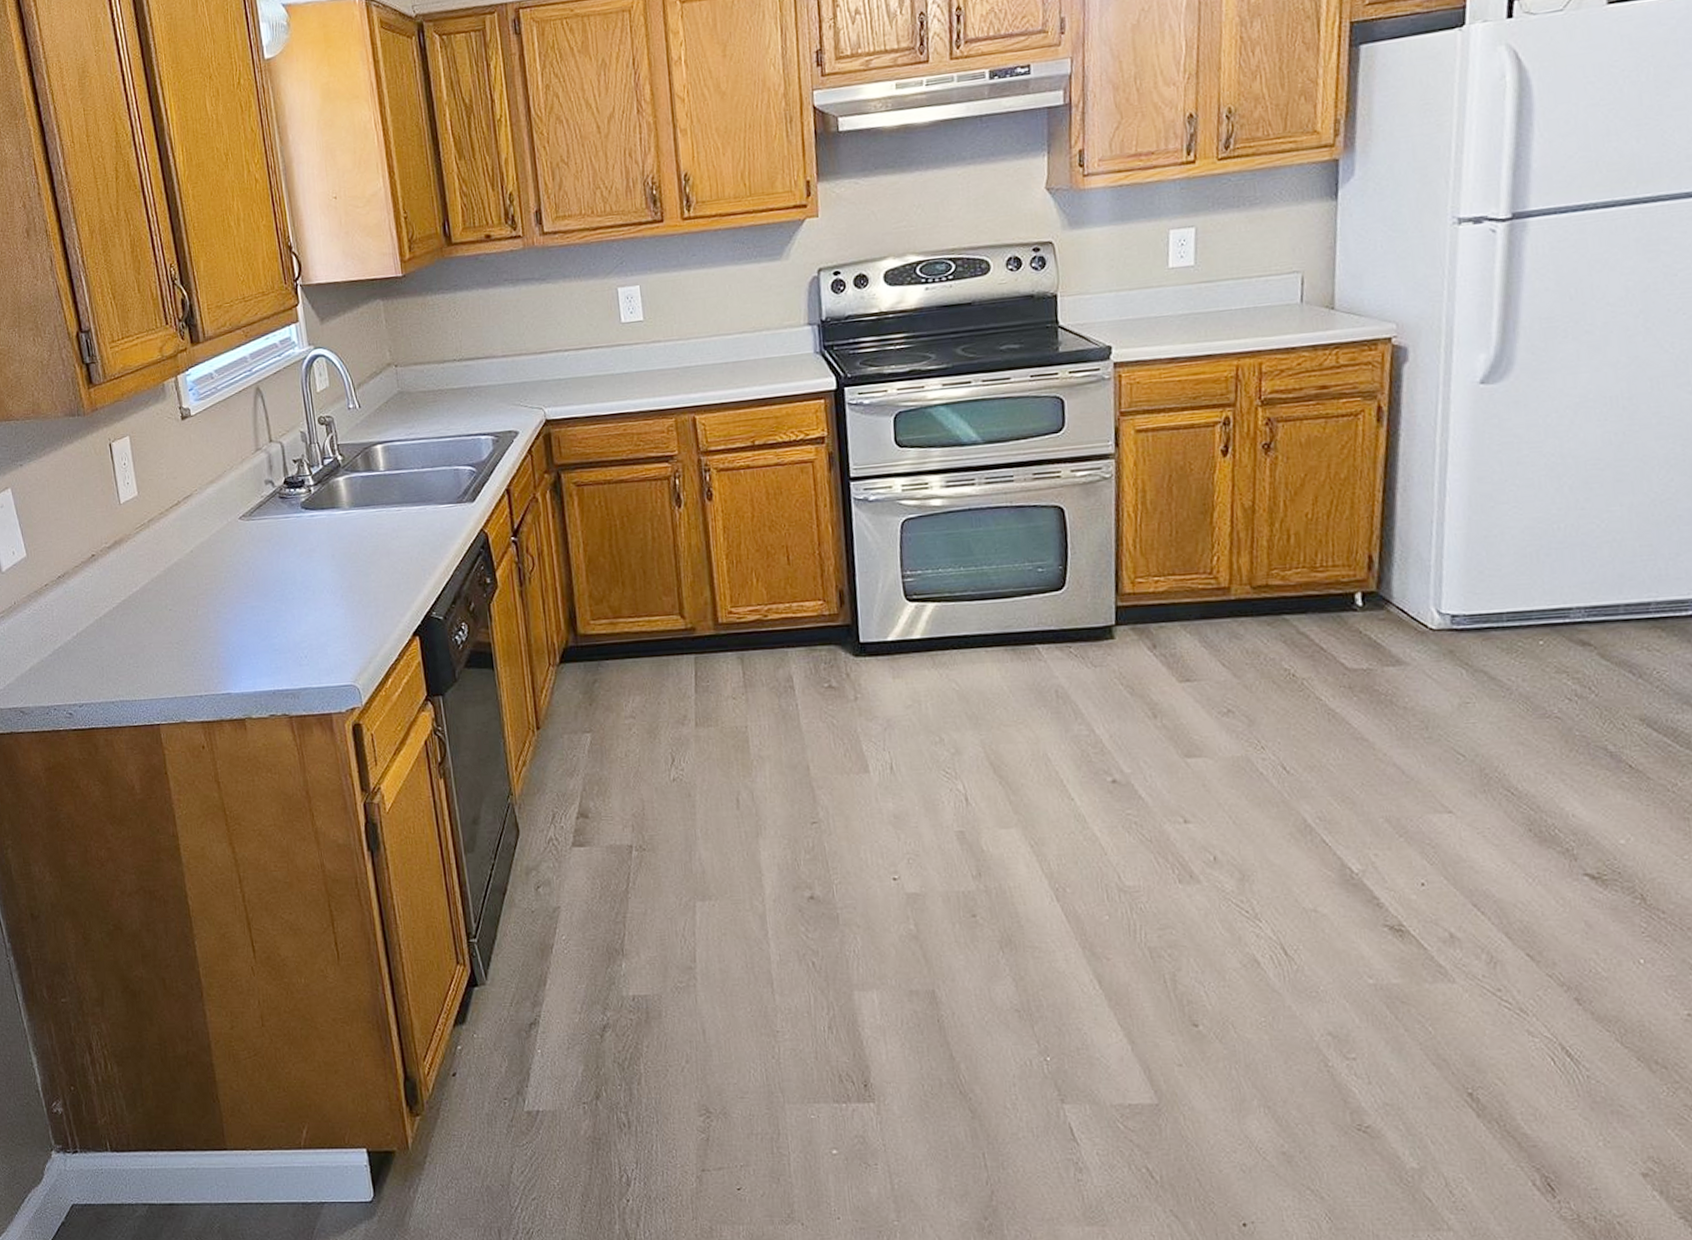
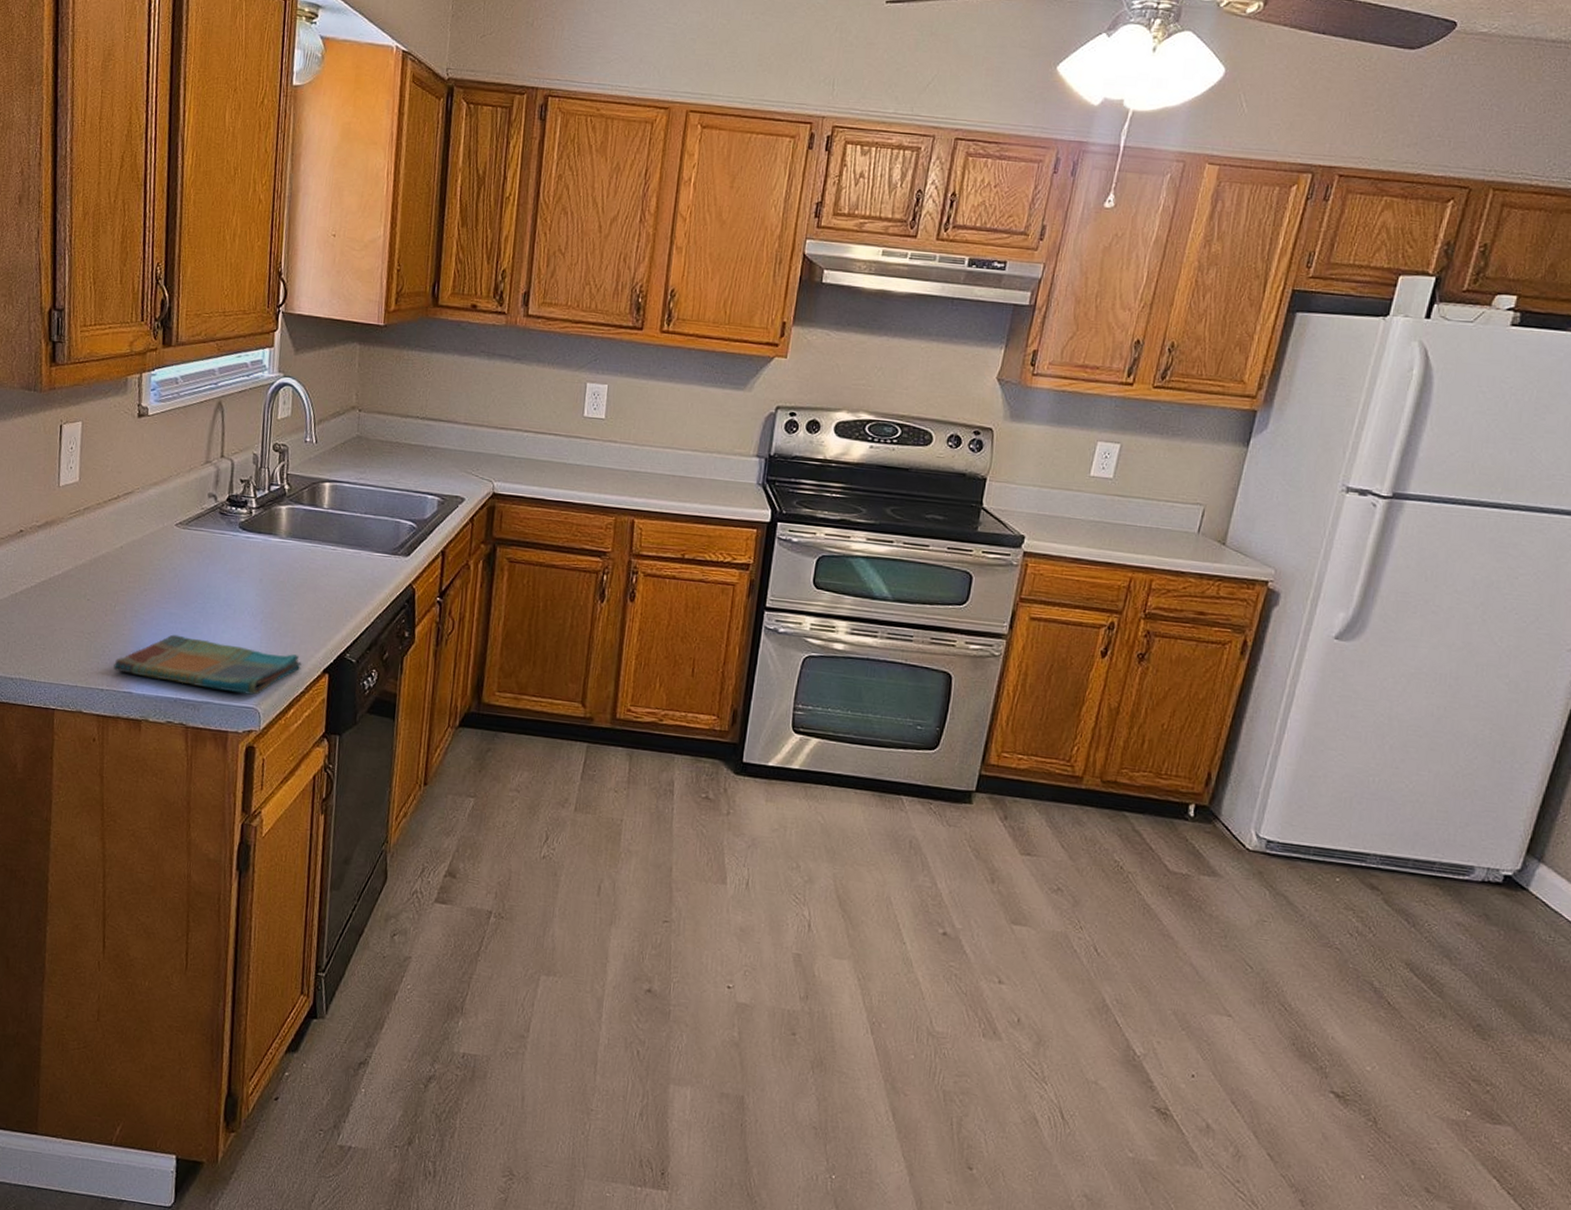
dish towel: none [207,623,391,676] -> present [113,634,302,695]

